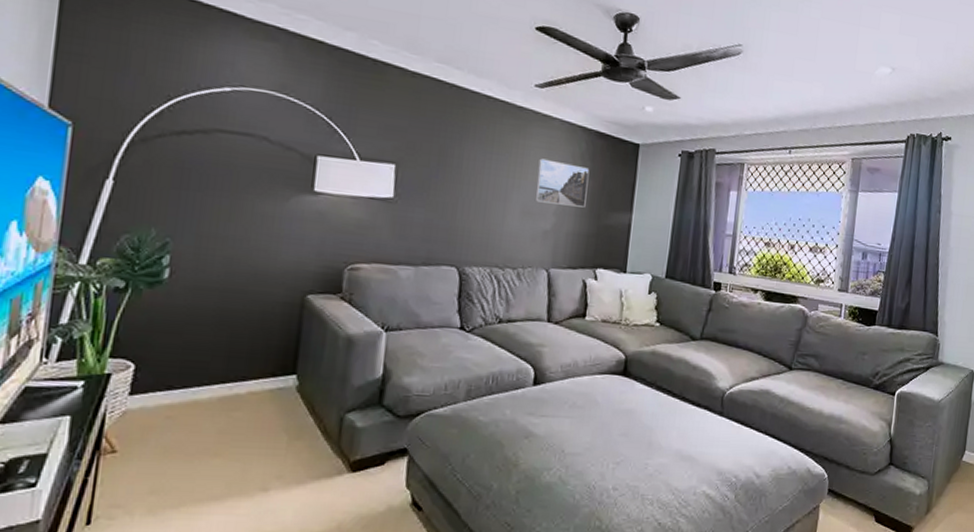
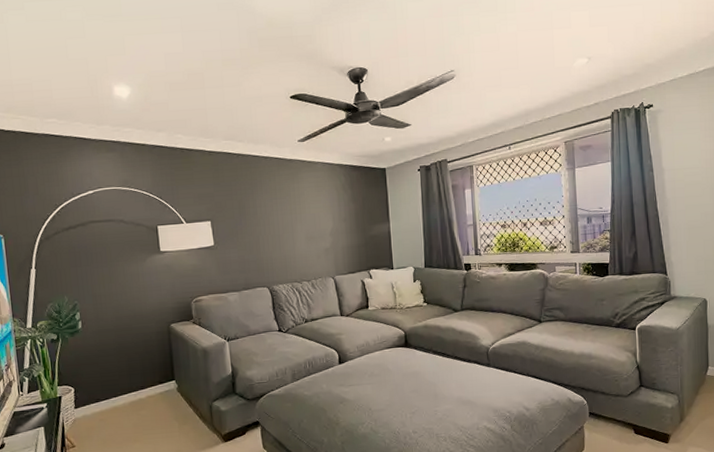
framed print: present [534,158,590,208] -> none [312,194,353,228]

